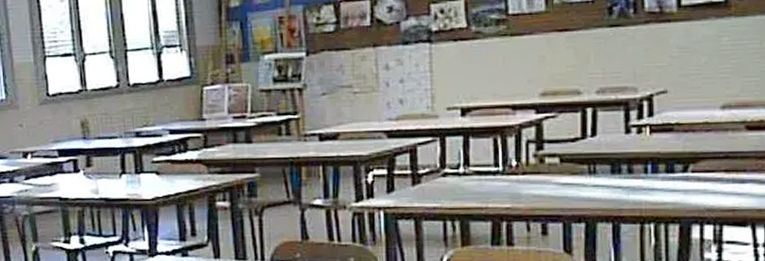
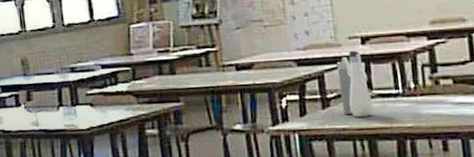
water bottle: none [431,123,469,195] -> present [336,50,374,117]

